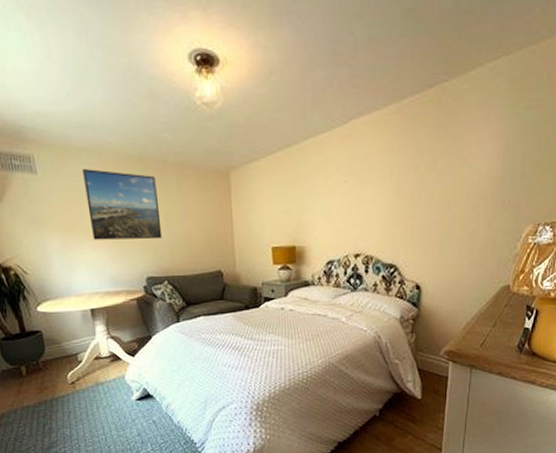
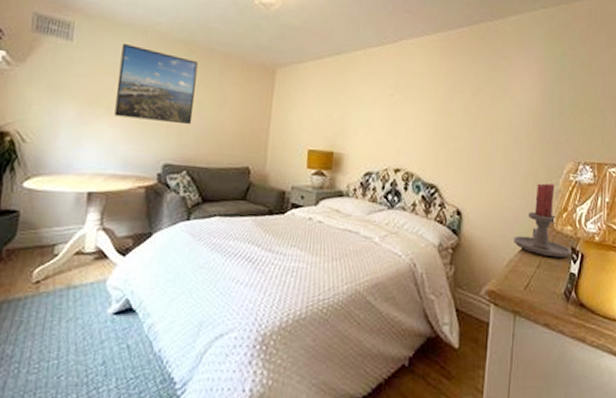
candle holder: none [470,249,527,317] -> present [512,183,572,258]

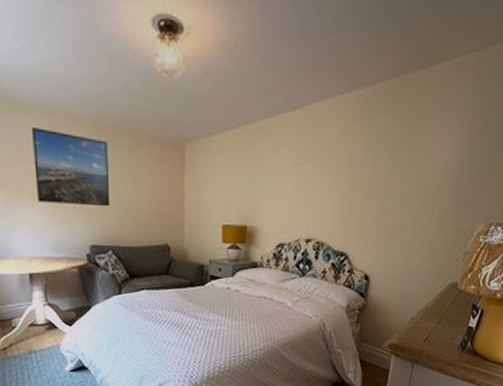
candle holder: present [512,183,572,258] -> none [416,246,473,314]

